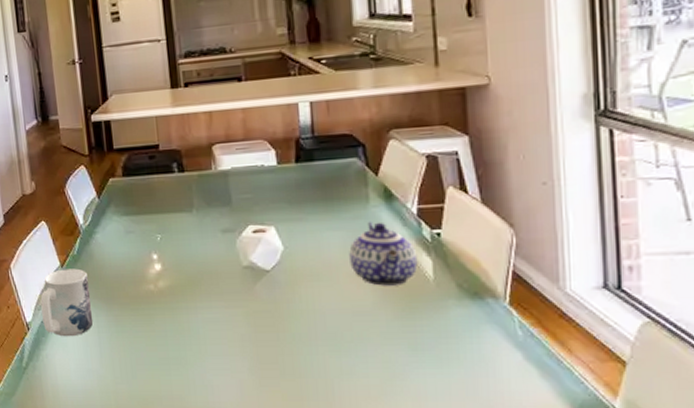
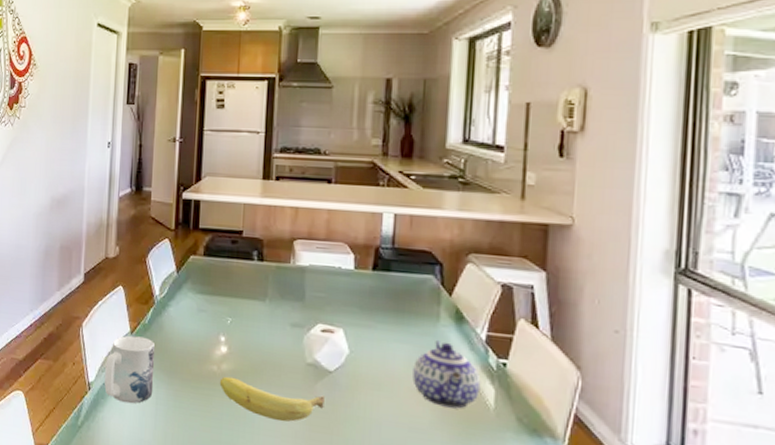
fruit: none [158,293,266,328] -> present [219,376,325,422]

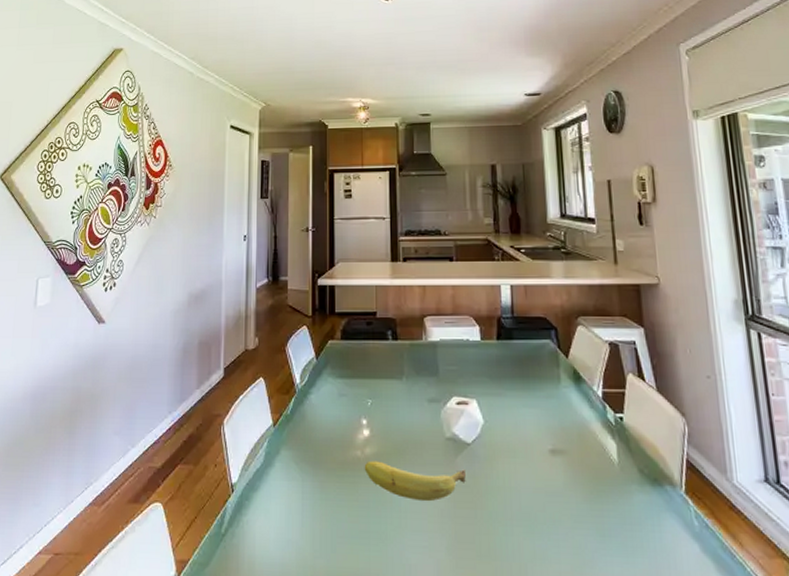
mug: present [104,335,155,404] -> none [248,428,299,502]
teapot: present [412,339,481,409] -> none [543,401,604,467]

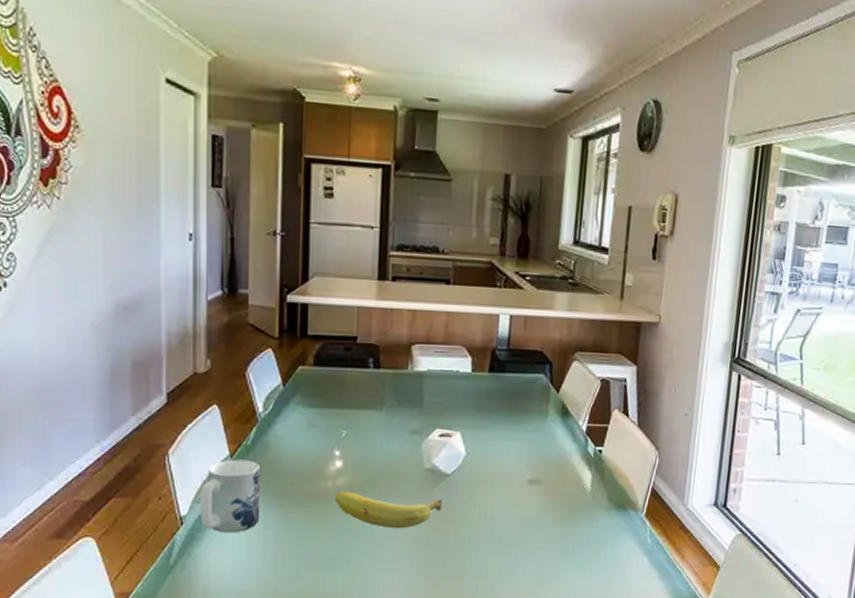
mug: none [248,428,299,502] -> present [201,459,261,533]

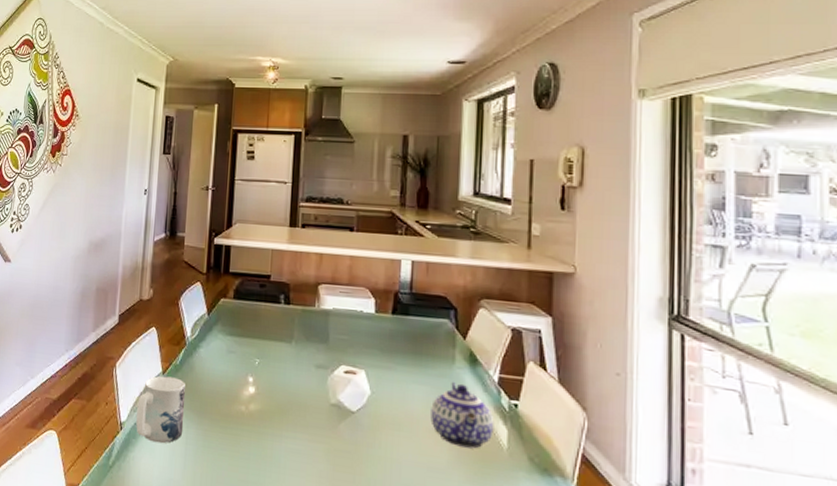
fruit: present [334,491,442,529] -> none [247,416,348,462]
teapot: none [523,434,581,495] -> present [430,381,494,449]

